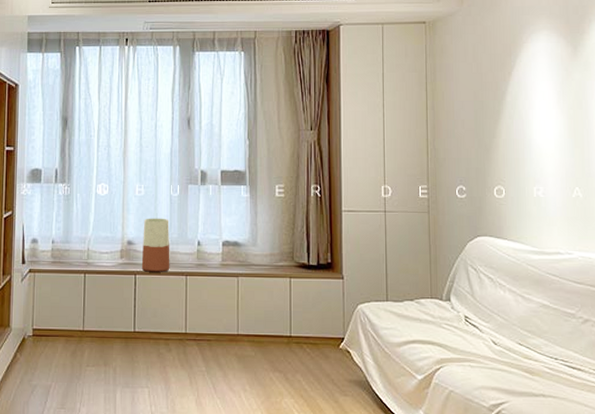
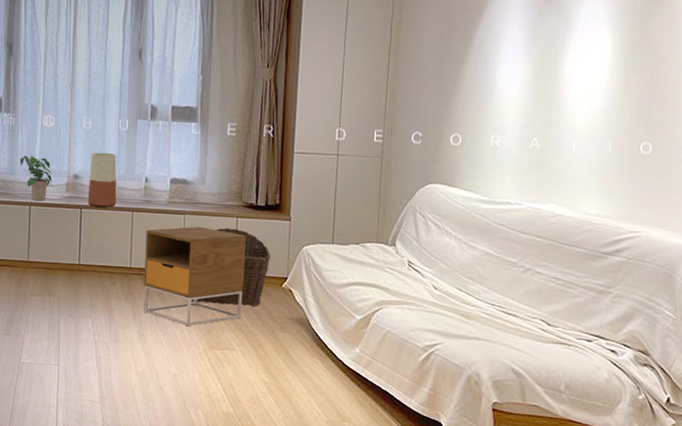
potted plant: none [75,224,106,269] -> present [20,155,52,201]
nightstand: none [200,288,300,393] -> present [144,226,246,327]
wicker basket: none [247,289,327,369] -> present [190,228,271,306]

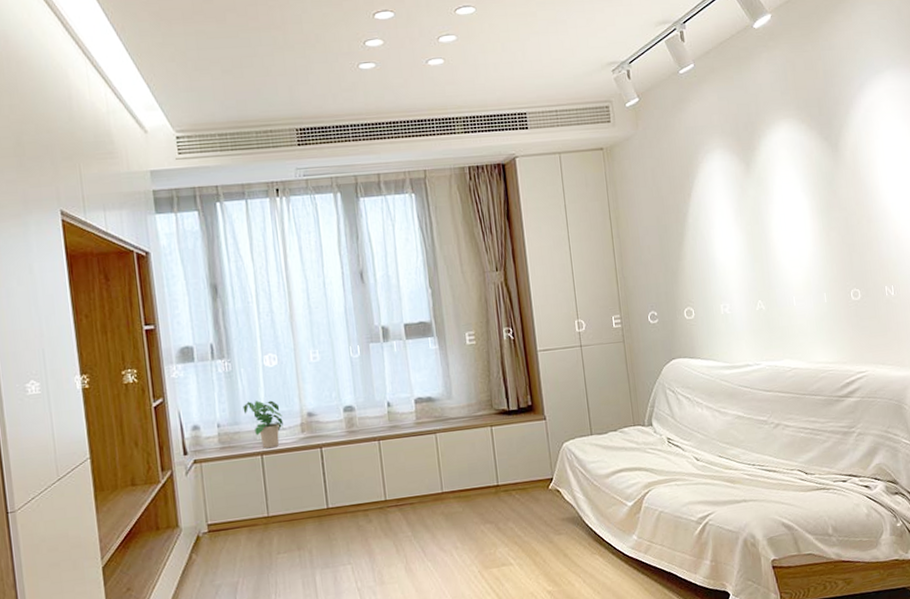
vase: present [87,152,117,207] -> none [323,382,360,443]
nightstand: present [144,226,246,327] -> none [396,442,513,551]
wicker basket: present [190,228,271,306] -> none [456,437,533,524]

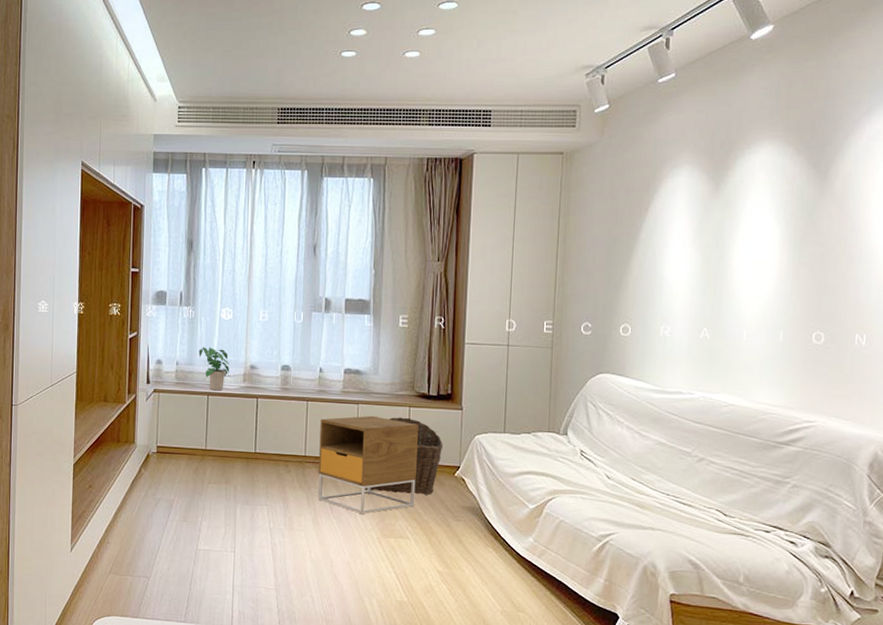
nightstand: none [396,442,513,551] -> present [318,415,418,515]
wicker basket: none [456,437,533,524] -> present [364,417,444,495]

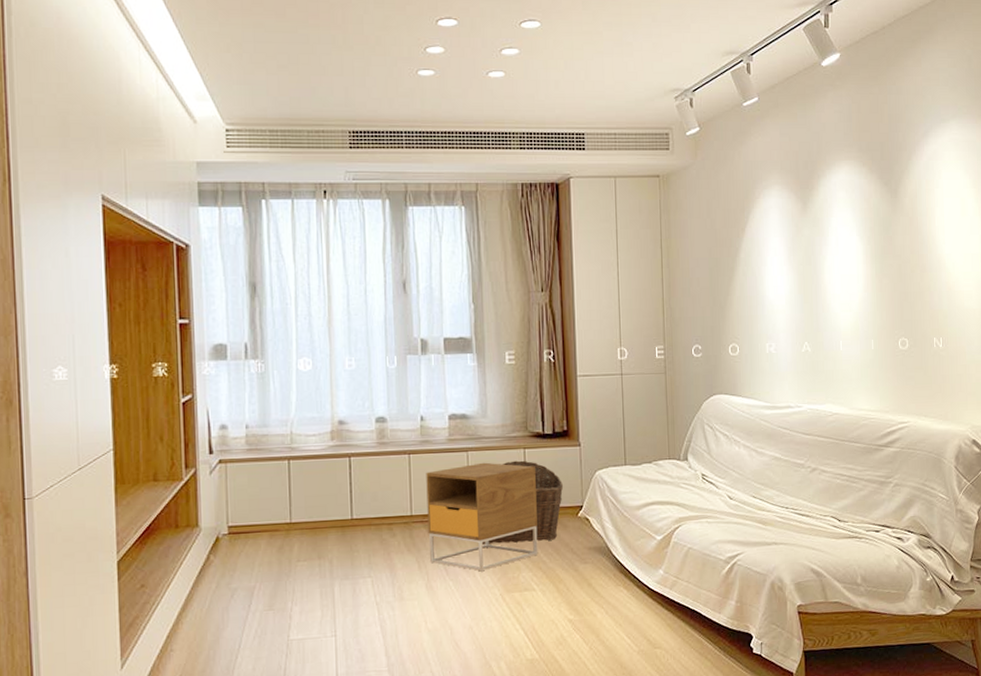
potted plant: present [198,347,229,391] -> none [273,404,313,454]

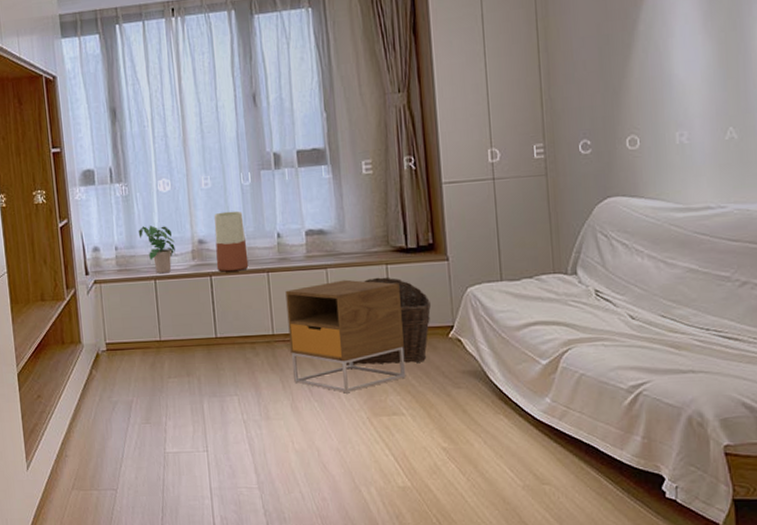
potted plant: none [273,404,313,454] -> present [138,225,176,274]
vase: none [356,393,390,453] -> present [214,210,249,272]

